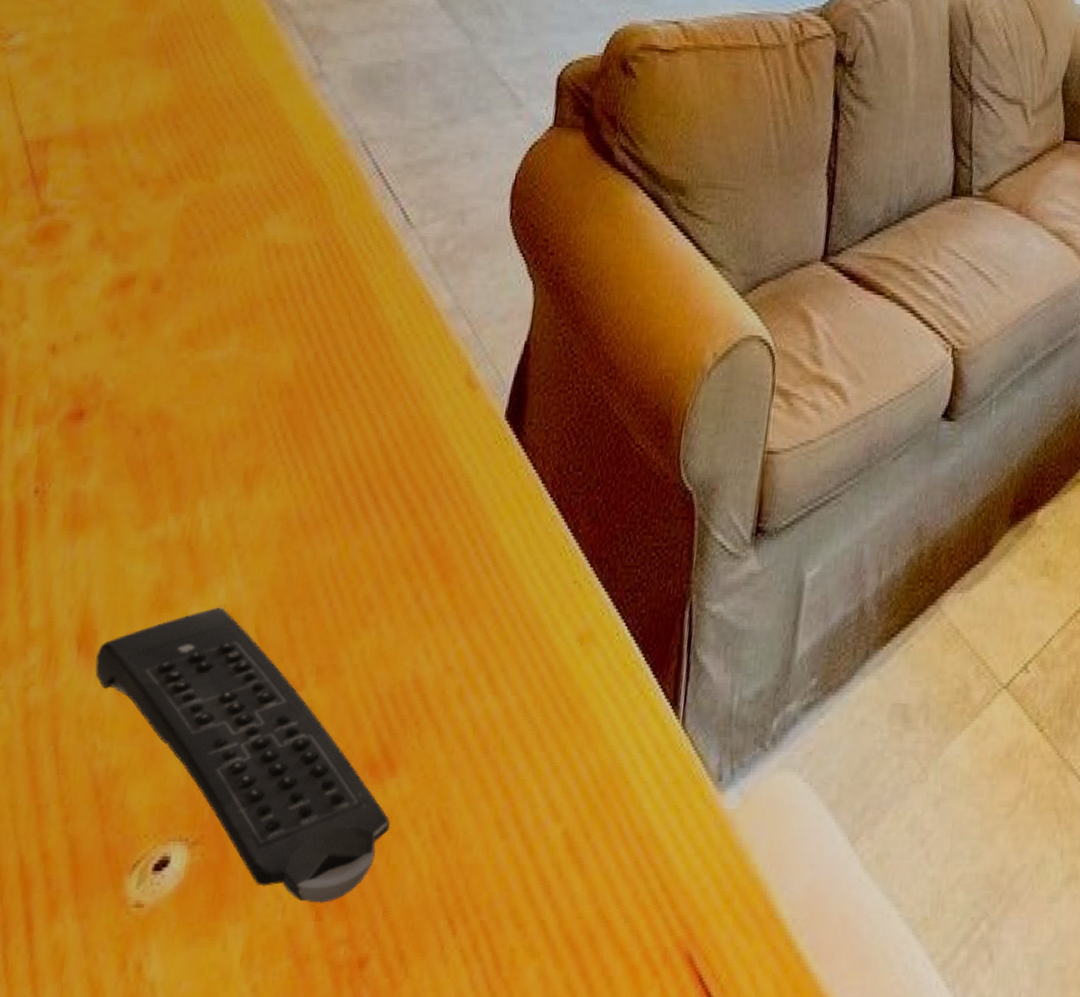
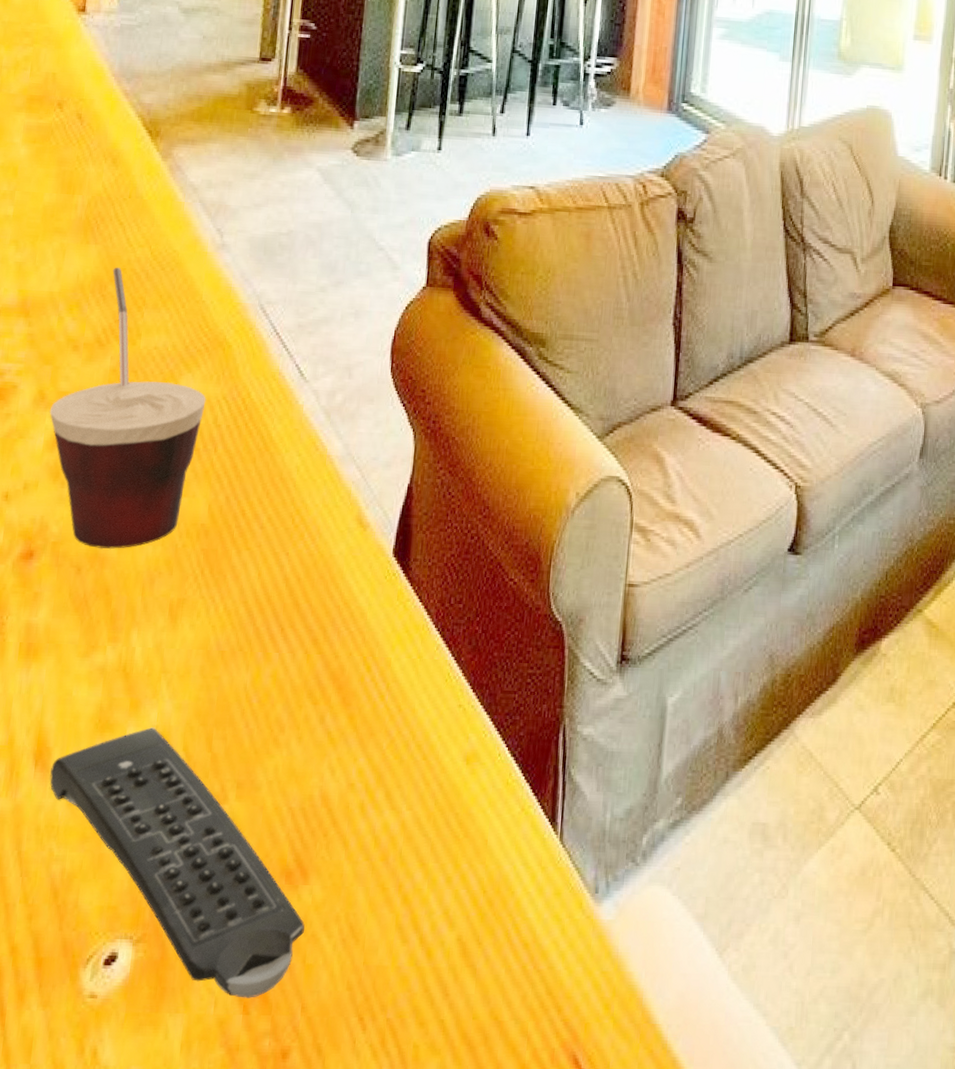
cup: none [108,95,295,409] -> present [49,268,206,549]

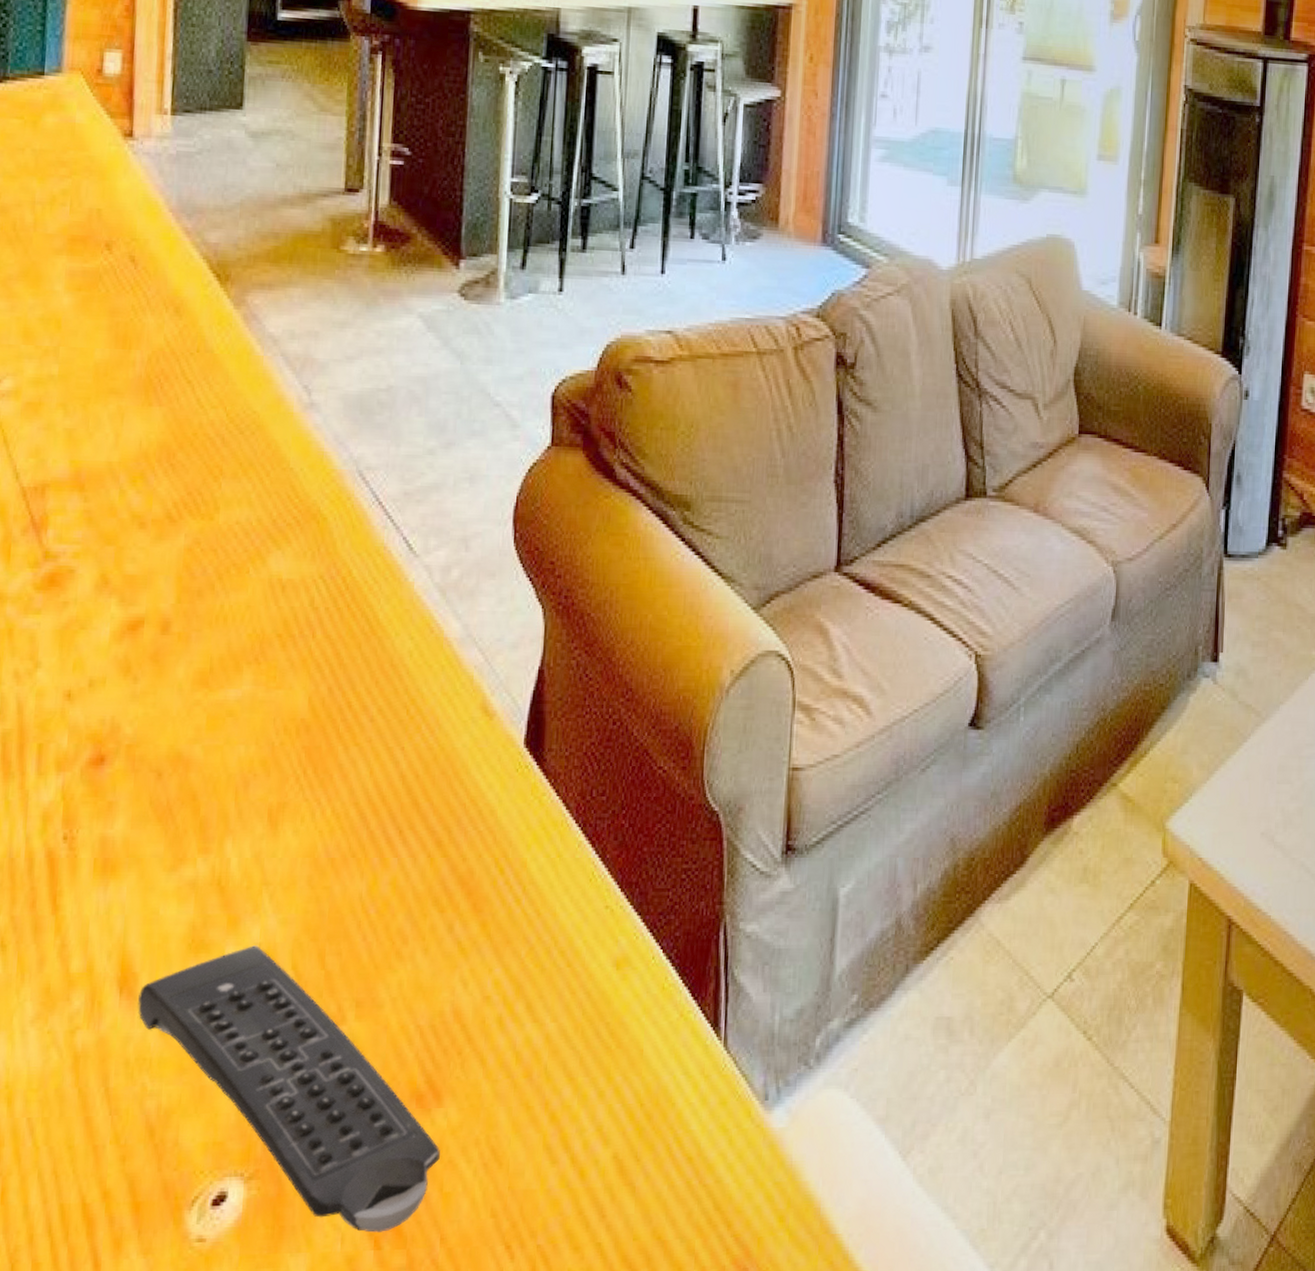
cup: present [49,268,206,549] -> none [114,432,300,751]

